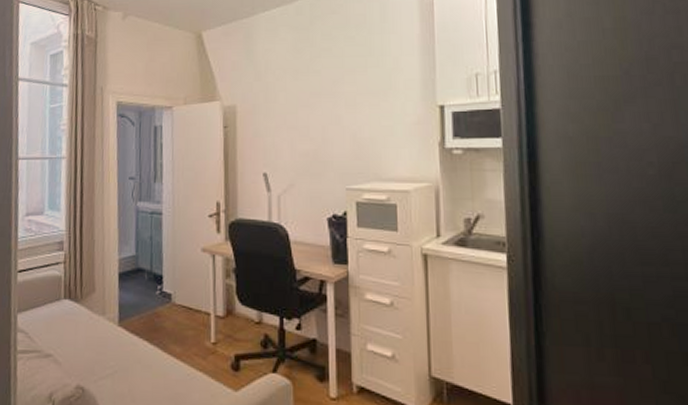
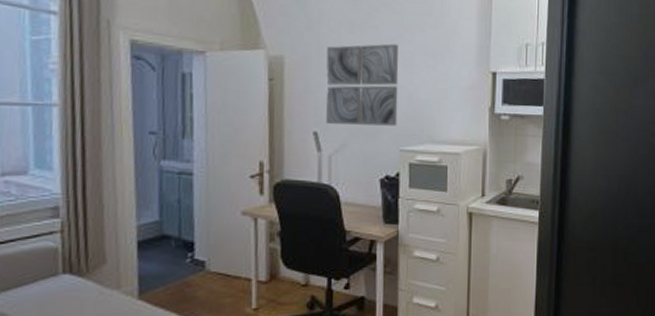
wall art: none [273,86,342,165] -> present [325,43,399,126]

